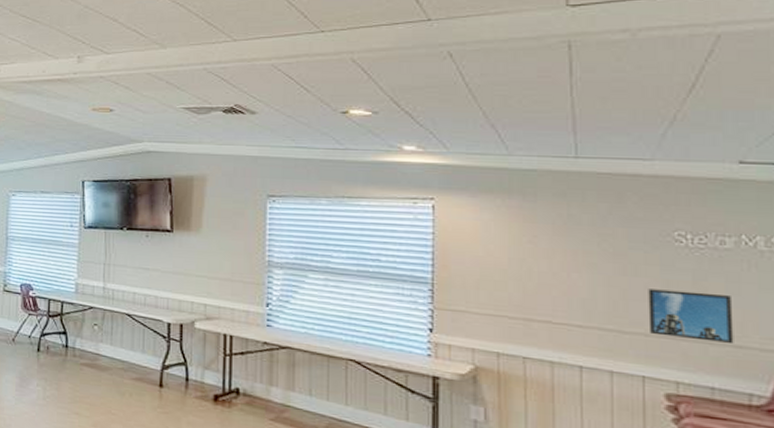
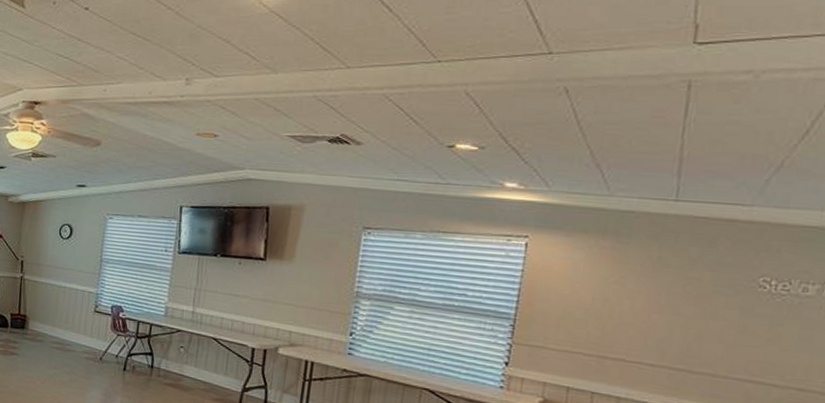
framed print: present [648,289,734,345] -> none [718,332,803,387]

